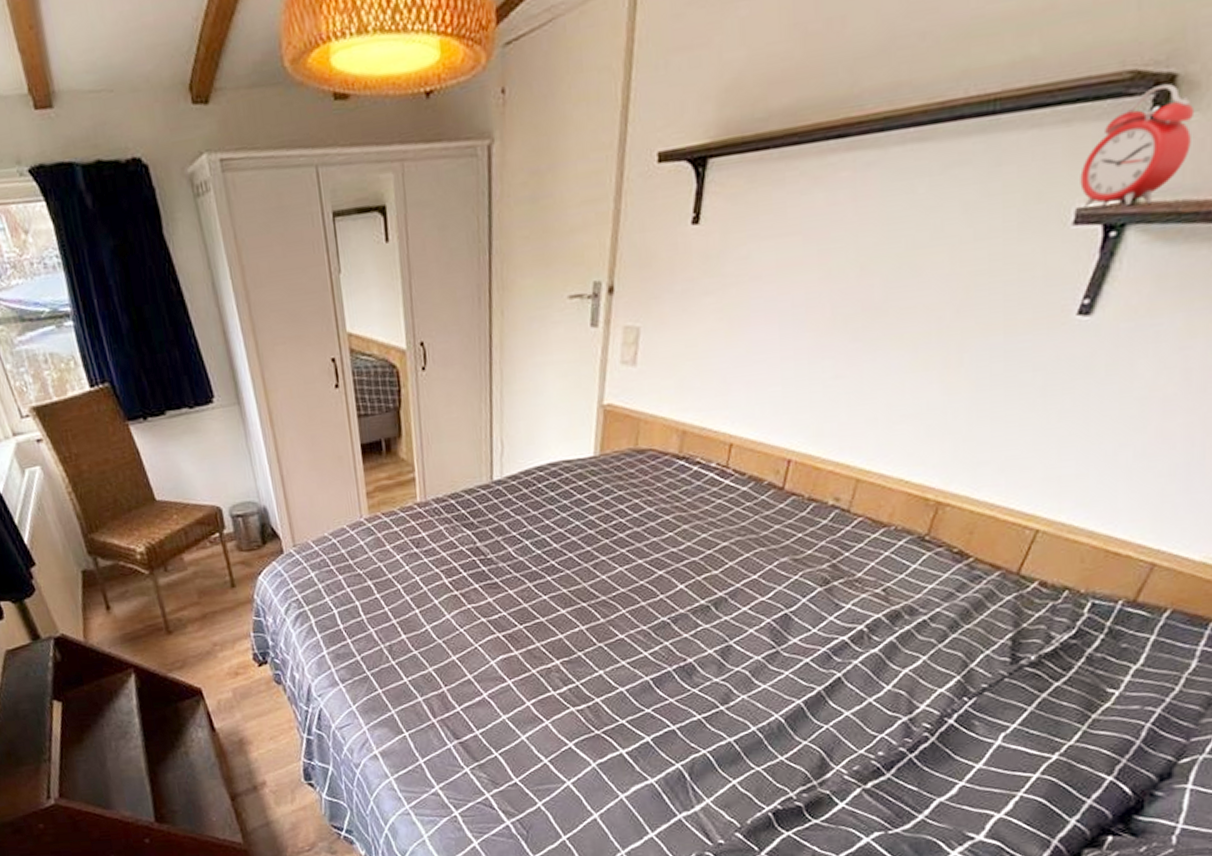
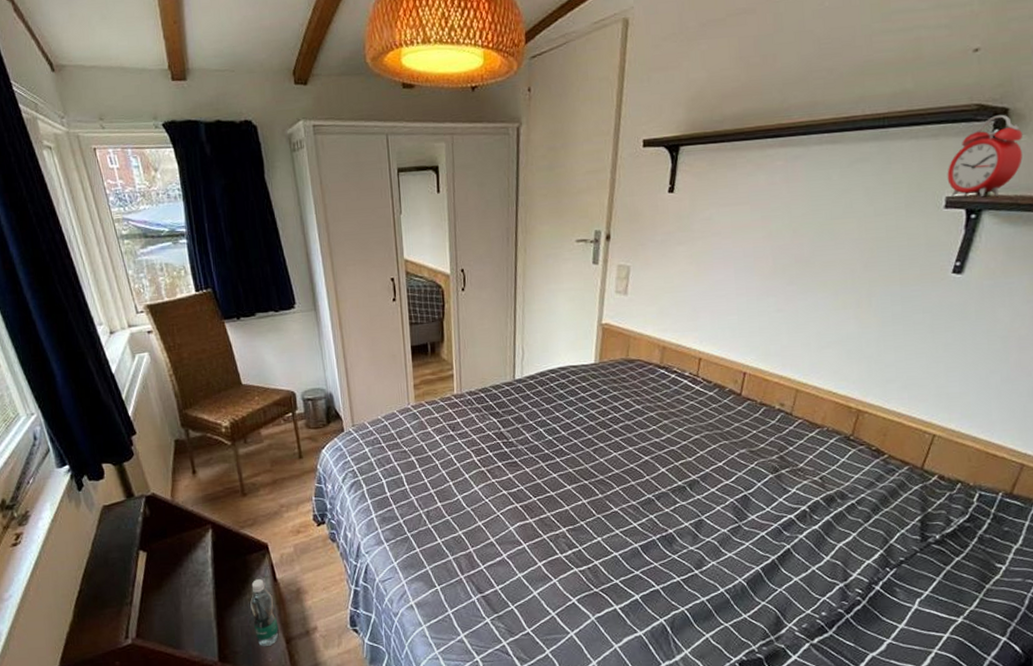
bottle: none [185,729,222,805] -> present [249,579,279,647]

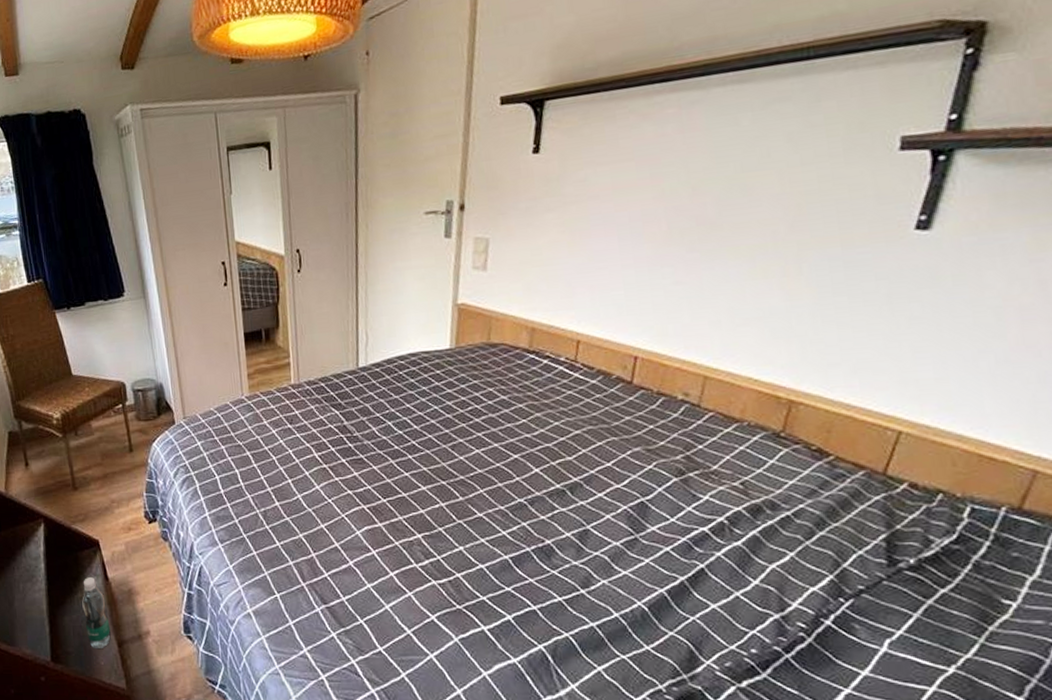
alarm clock: present [947,114,1023,198] -> none [901,29,1011,137]

